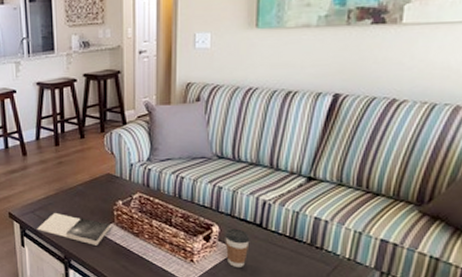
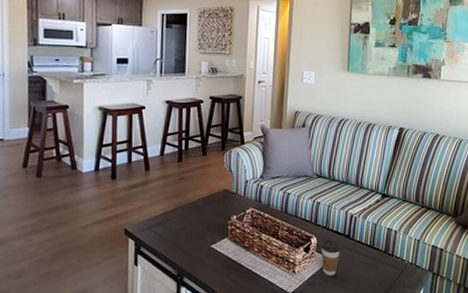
book: present [37,213,112,246] -> none [152,229,226,261]

